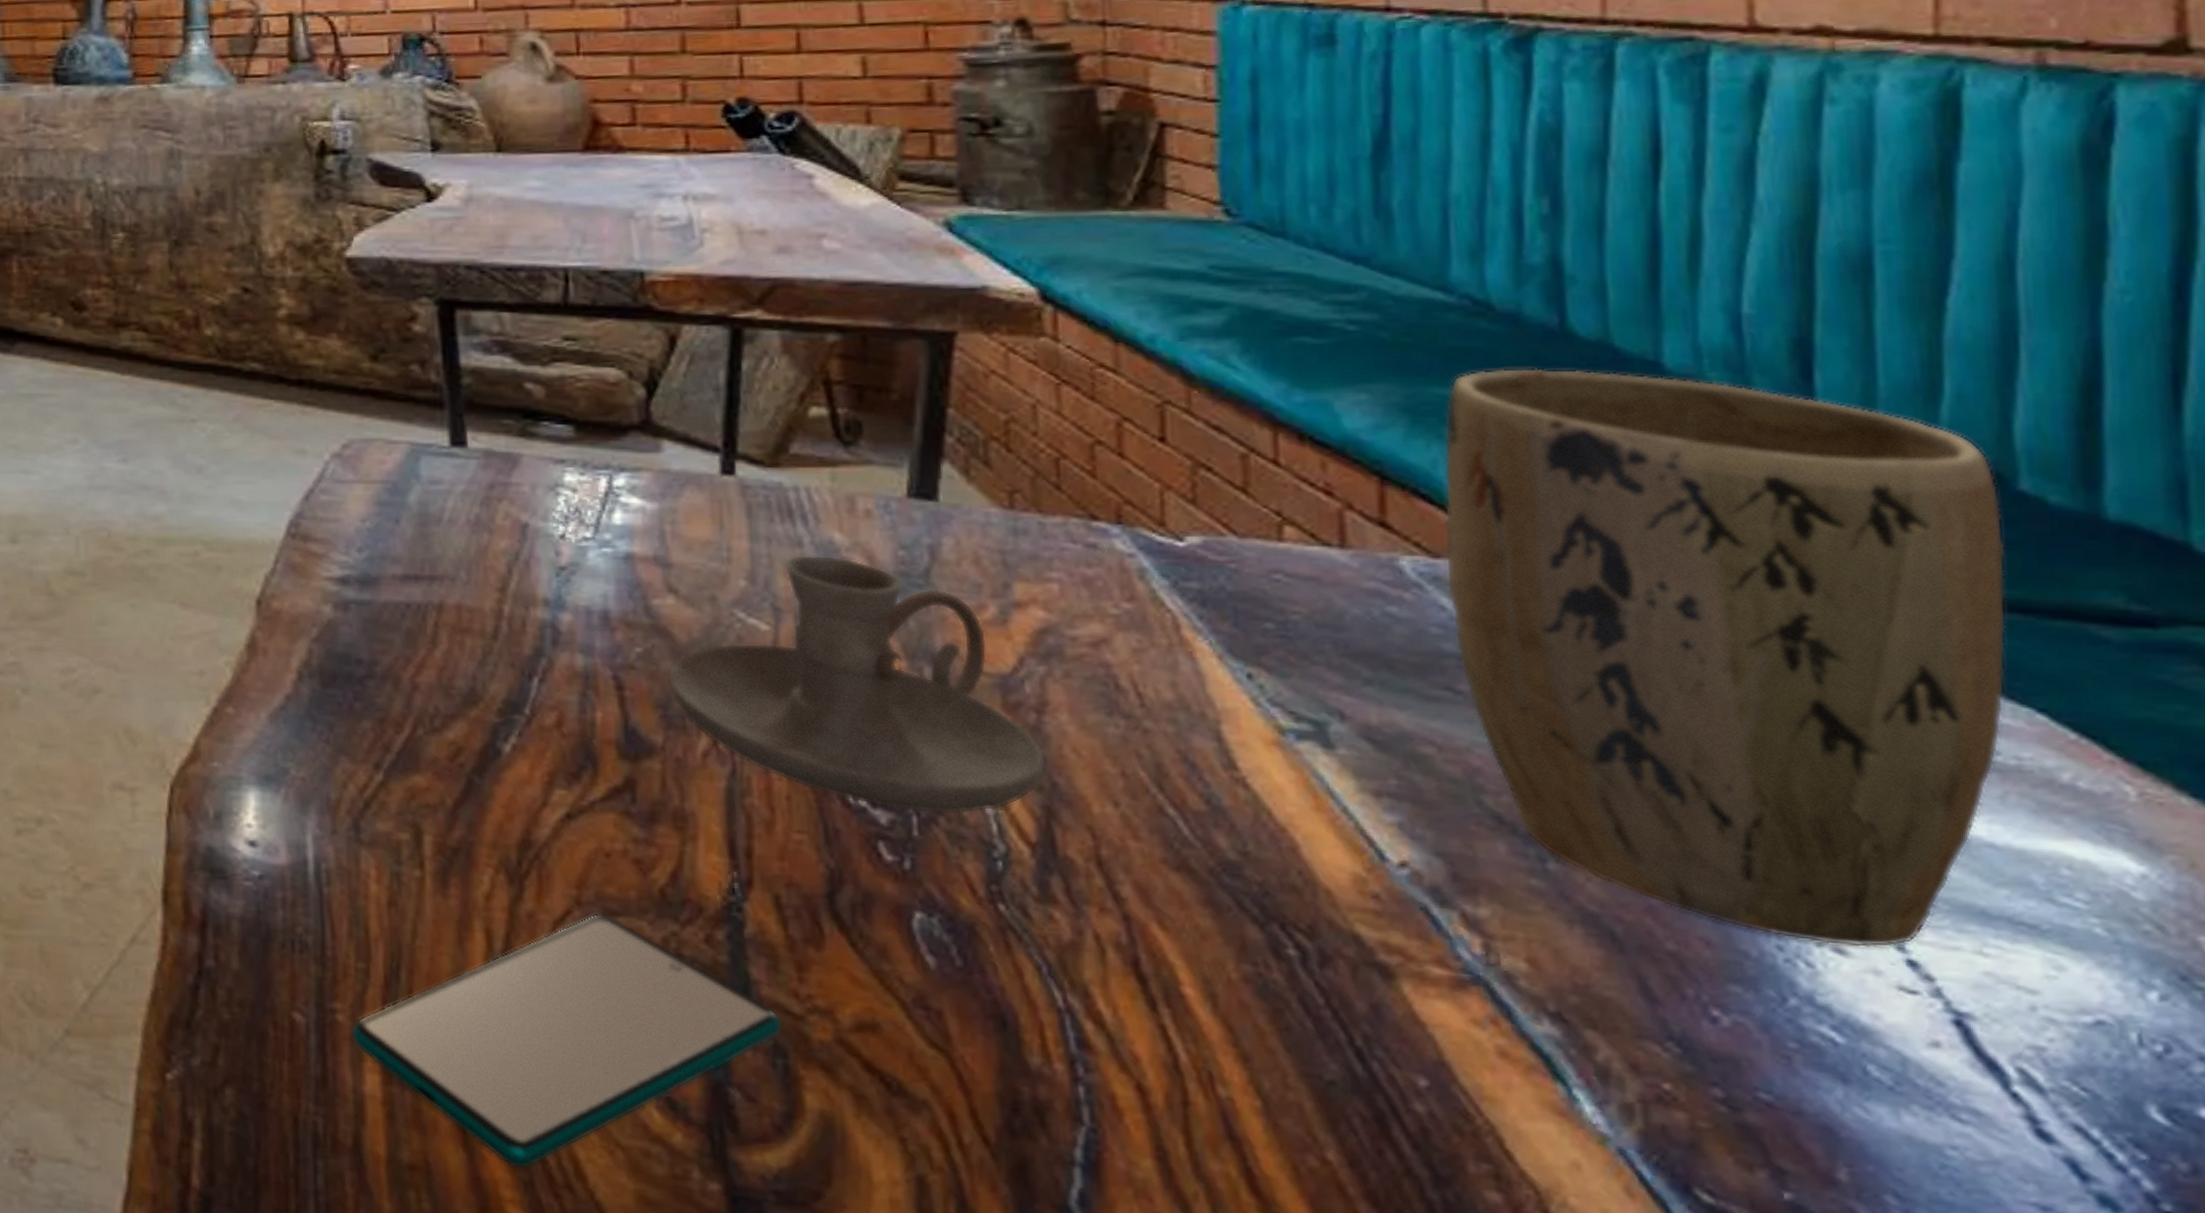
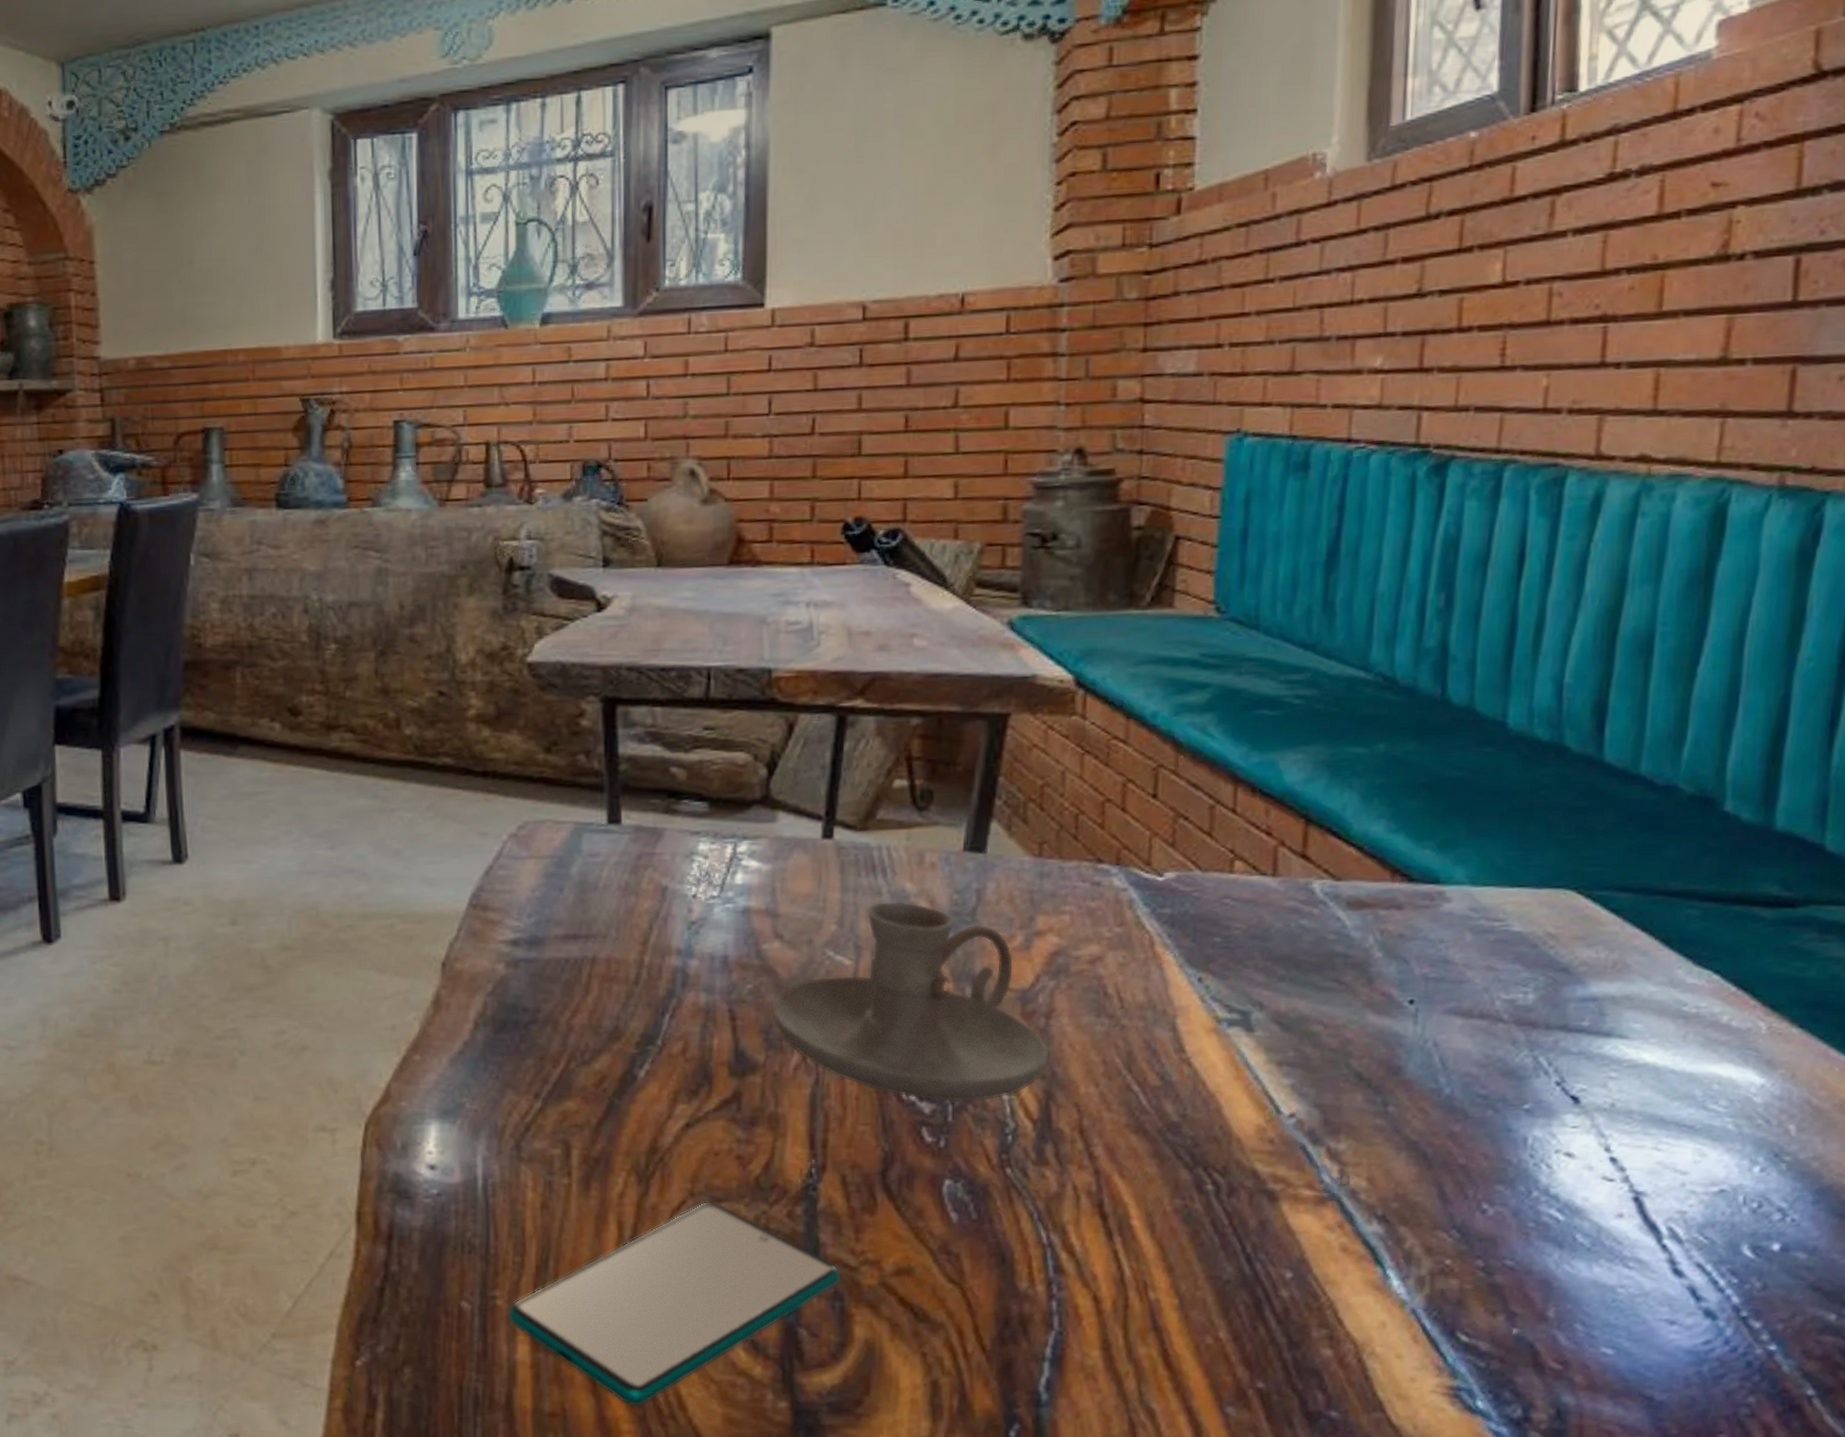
plant pot: present [1443,367,2007,948] -> none [1343,729,1712,1151]

